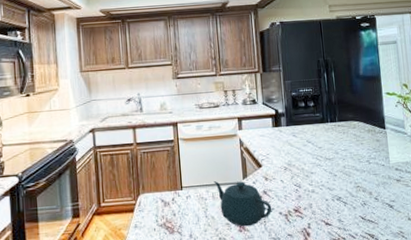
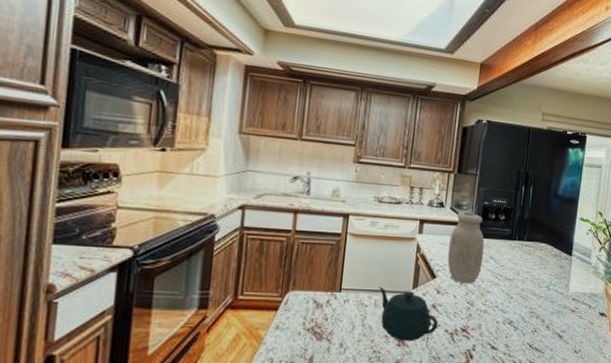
jar: none [267,104,302,169] -> present [447,212,485,284]

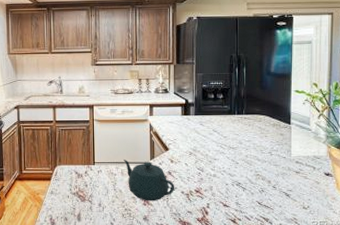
jar: present [447,212,485,284] -> none [177,95,207,154]

